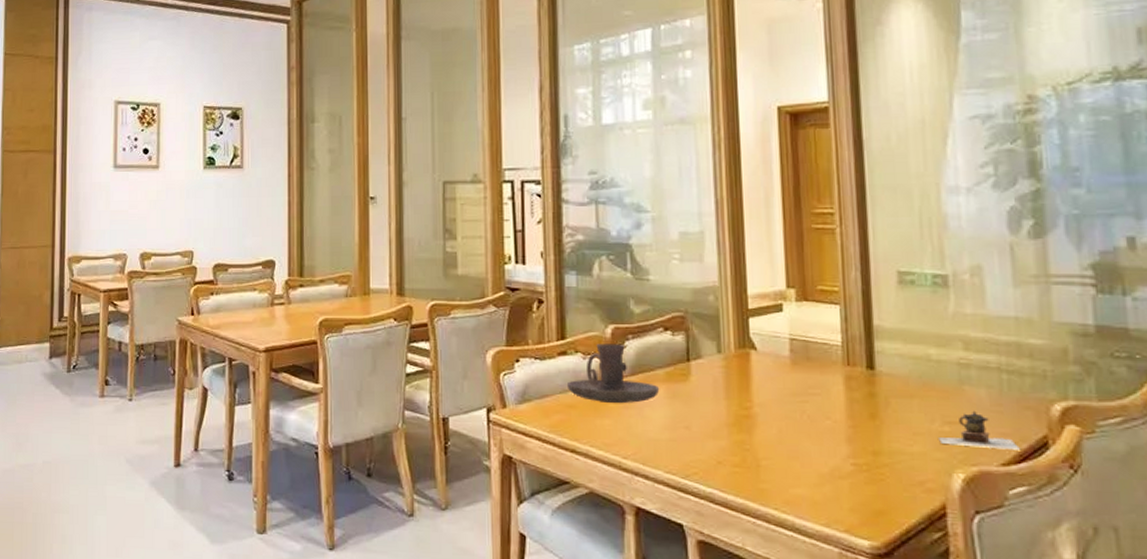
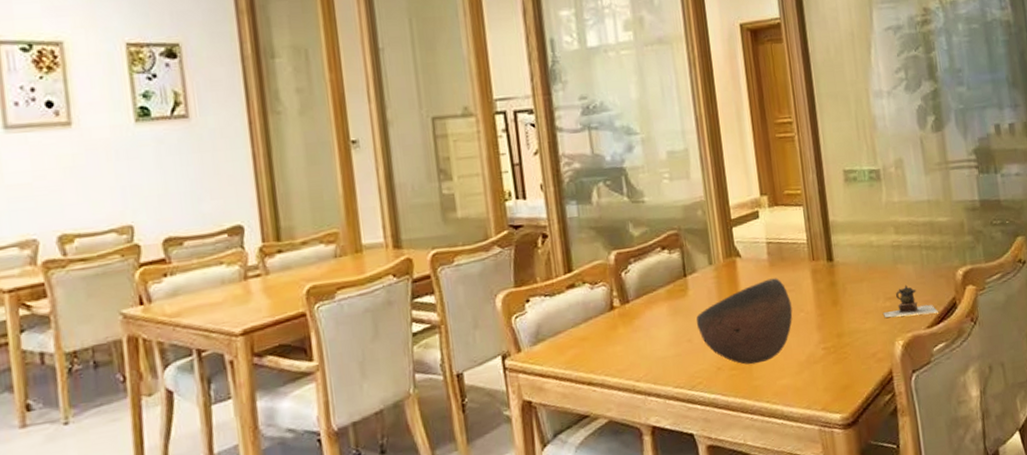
candle holder: present [567,343,660,404] -> none [578,268,663,330]
bowl: none [696,378,816,466] -> present [696,278,793,365]

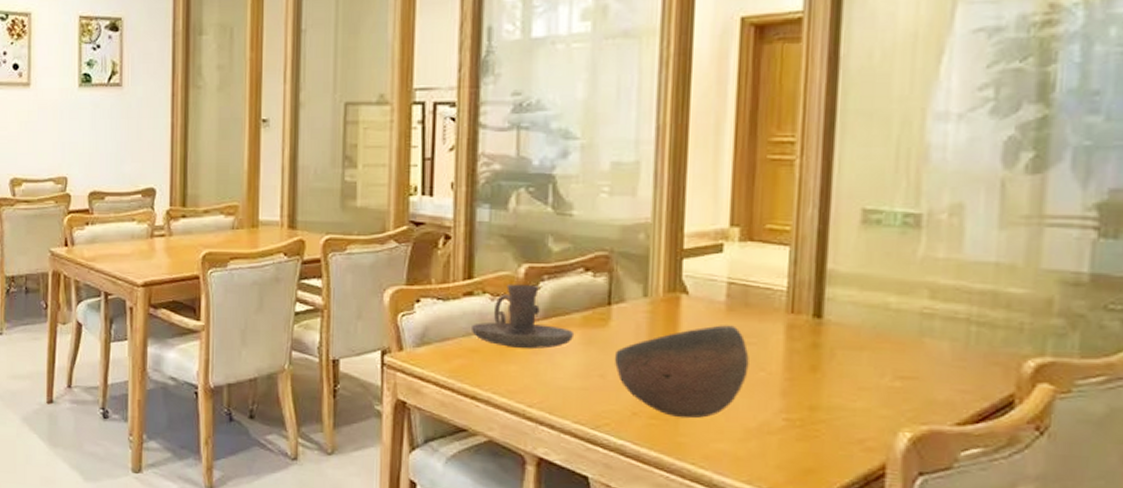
candle holder: none [578,268,663,330] -> present [472,284,575,350]
teapot: present [883,284,938,318] -> none [887,365,980,409]

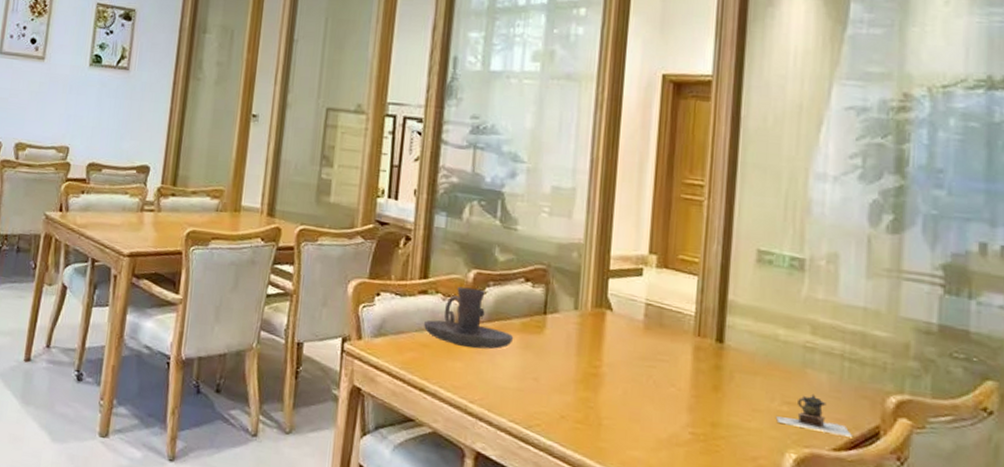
bowl: present [614,325,749,419] -> none [547,341,662,426]
teapot: none [887,365,980,409] -> present [776,393,852,437]

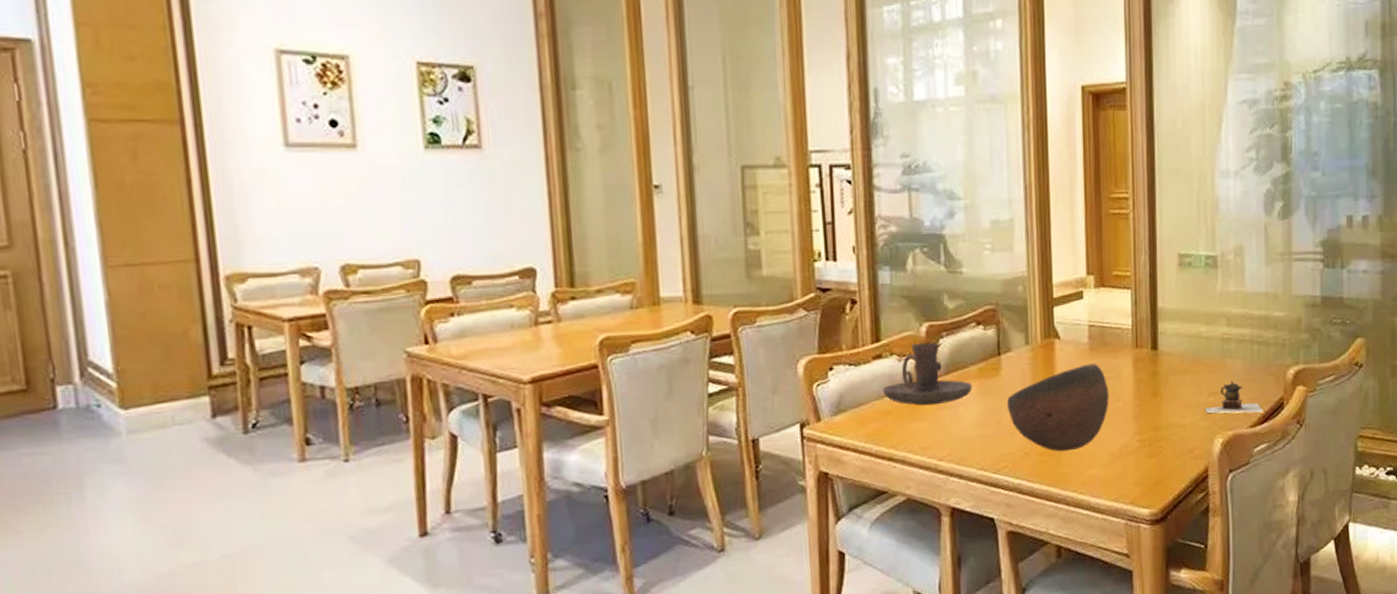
bowl: none [547,341,662,426] -> present [1006,363,1109,452]

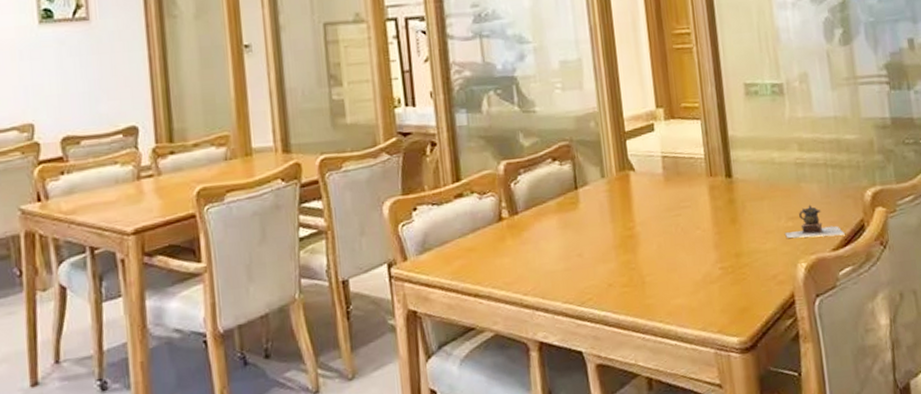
candle holder: present [883,342,973,406] -> none [466,179,553,242]
bowl: present [1006,363,1109,452] -> none [587,193,689,282]

